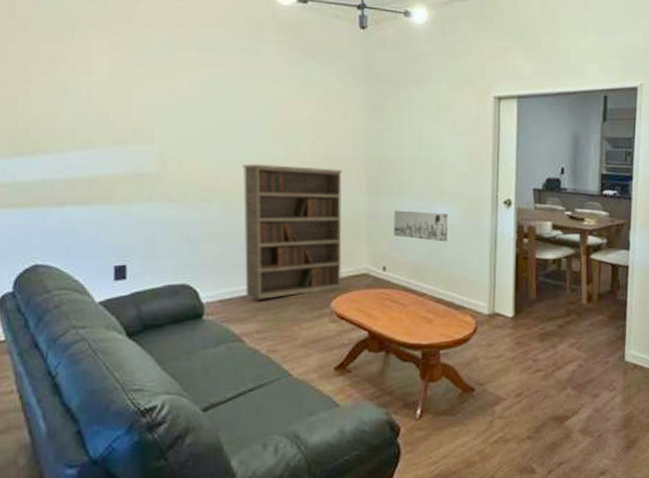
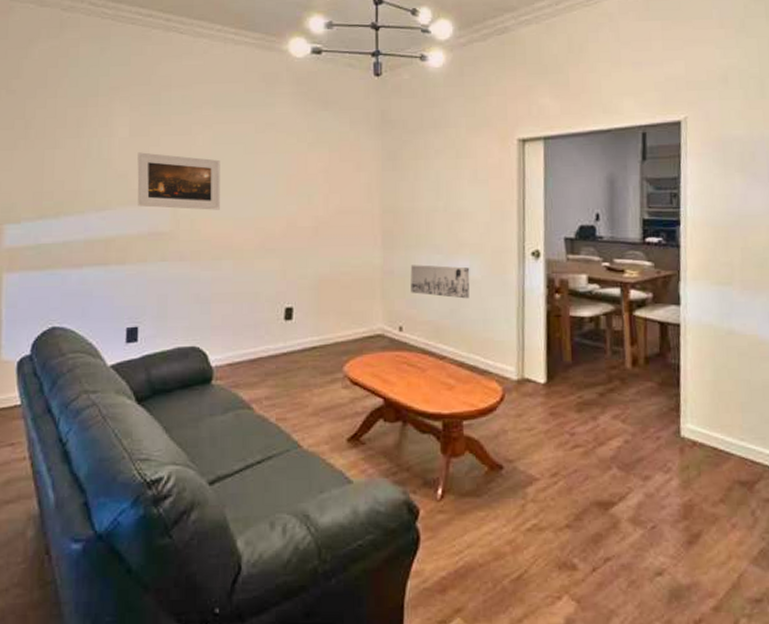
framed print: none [119,92,207,153] -> present [137,152,220,210]
bookshelf: present [242,164,342,299] -> none [254,219,356,363]

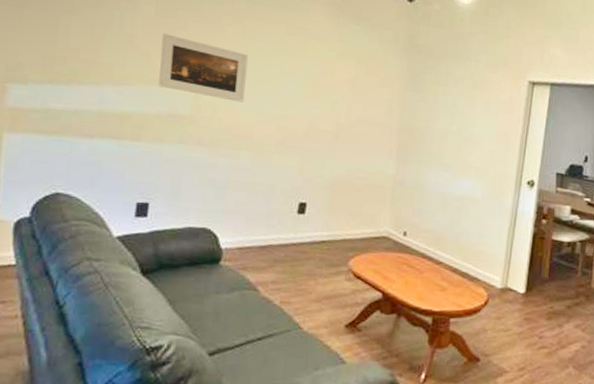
wall art: present [410,265,470,299] -> none [418,178,473,215]

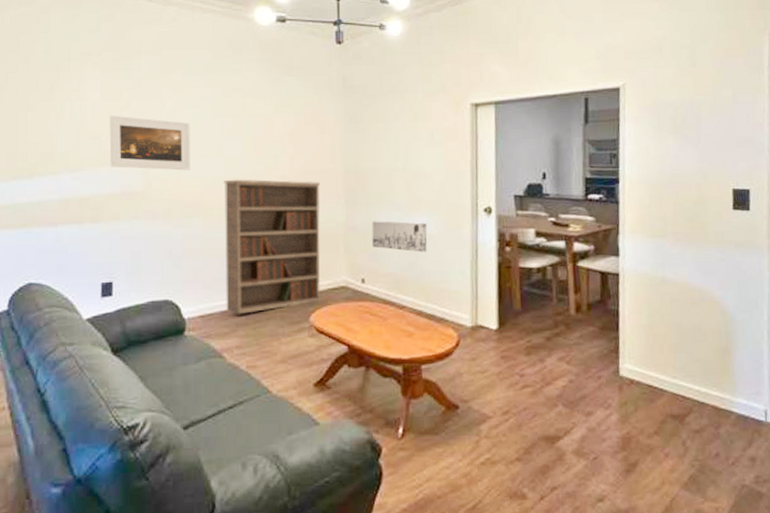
bookshelf: none [265,118,375,251] -> present [223,179,321,314]
wall art: none [418,178,473,215] -> present [372,221,427,252]

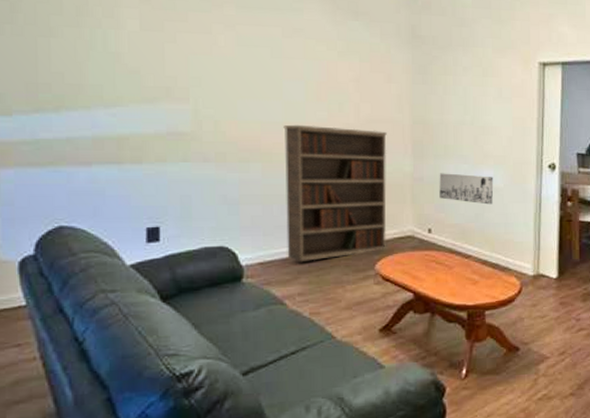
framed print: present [109,115,190,171] -> none [151,48,246,113]

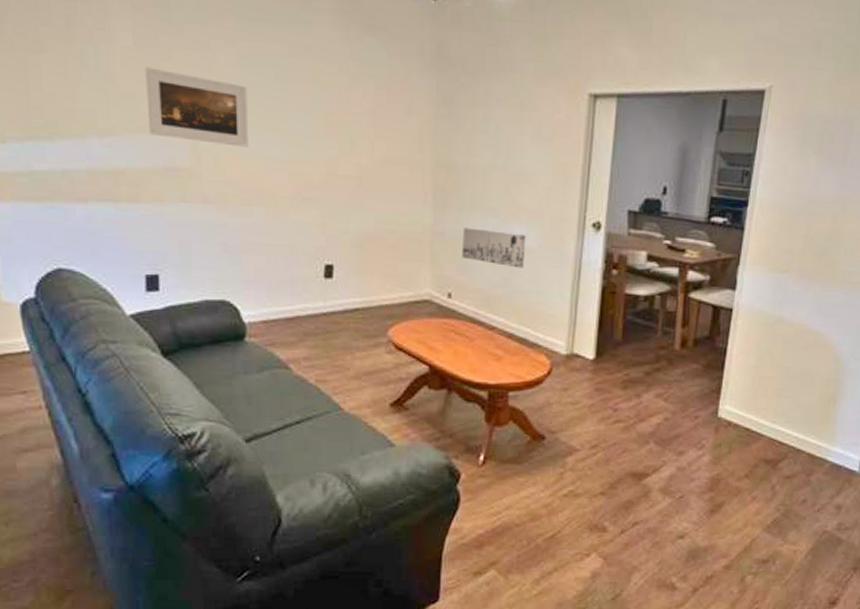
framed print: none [151,48,246,113] -> present [145,67,248,147]
bookshelf: present [283,124,387,261] -> none [289,163,405,322]

